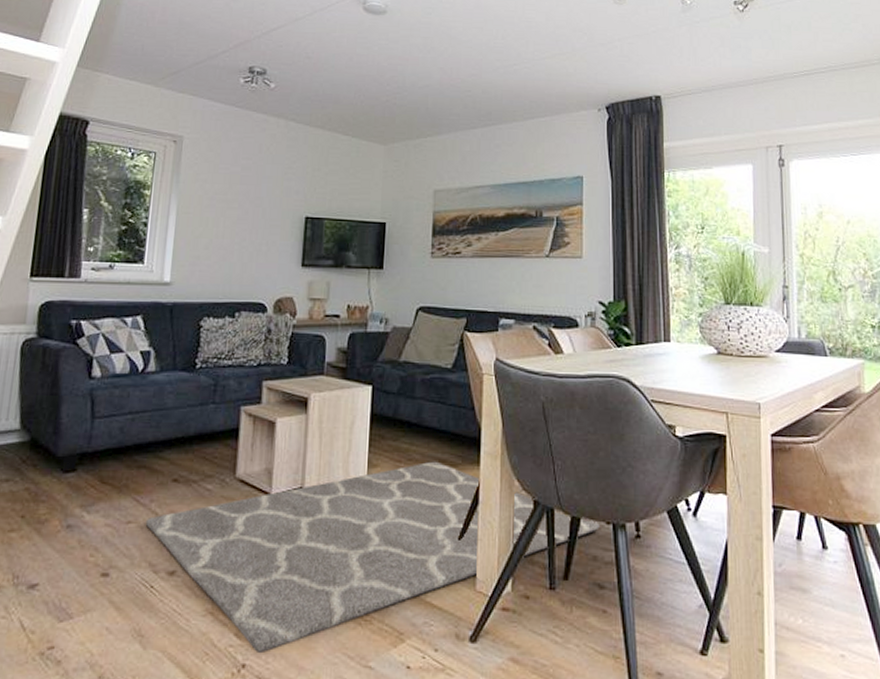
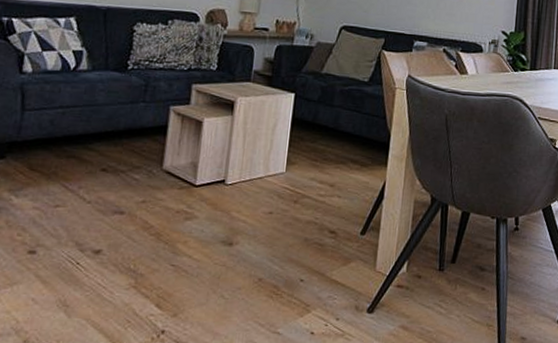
rug: present [145,461,600,654] -> none [73,161,486,322]

